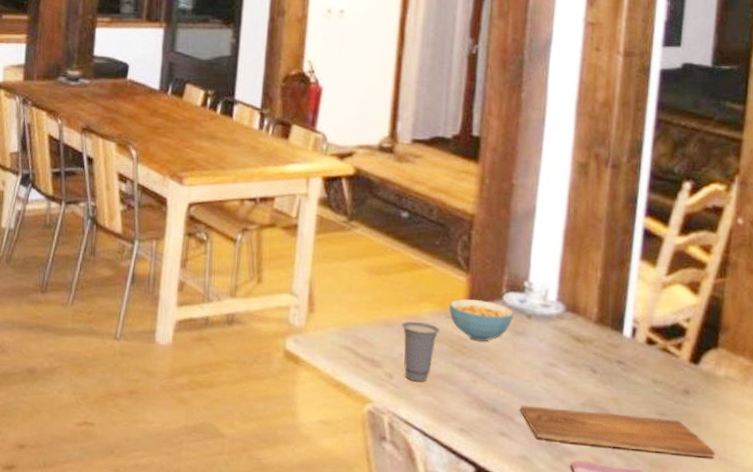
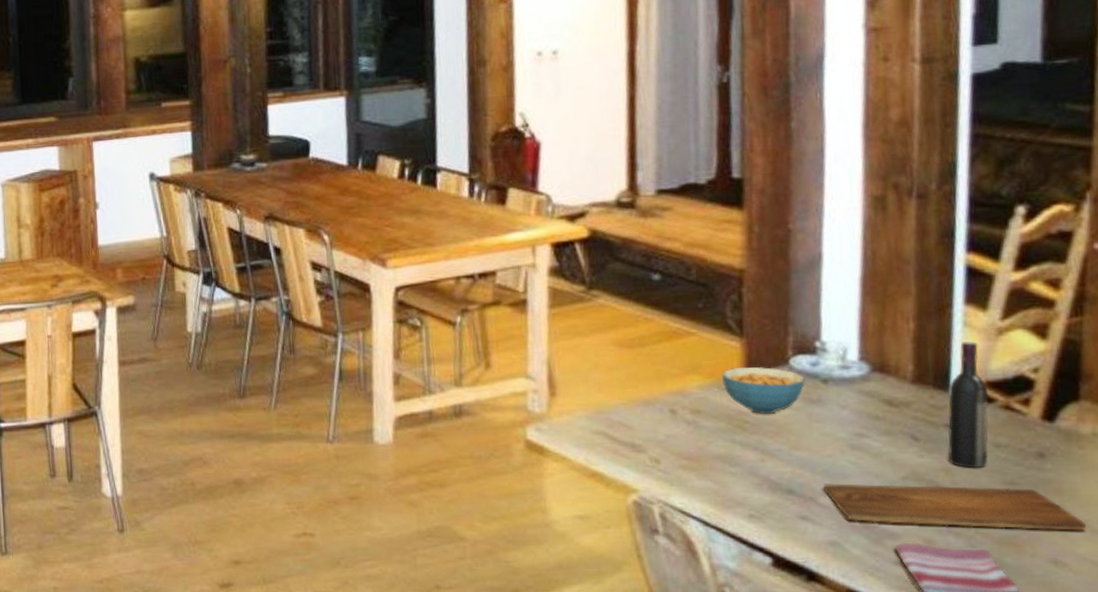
cup: present [402,321,440,382] -> none [665,397,713,465]
wine bottle: none [617,291,652,400] -> present [947,340,989,469]

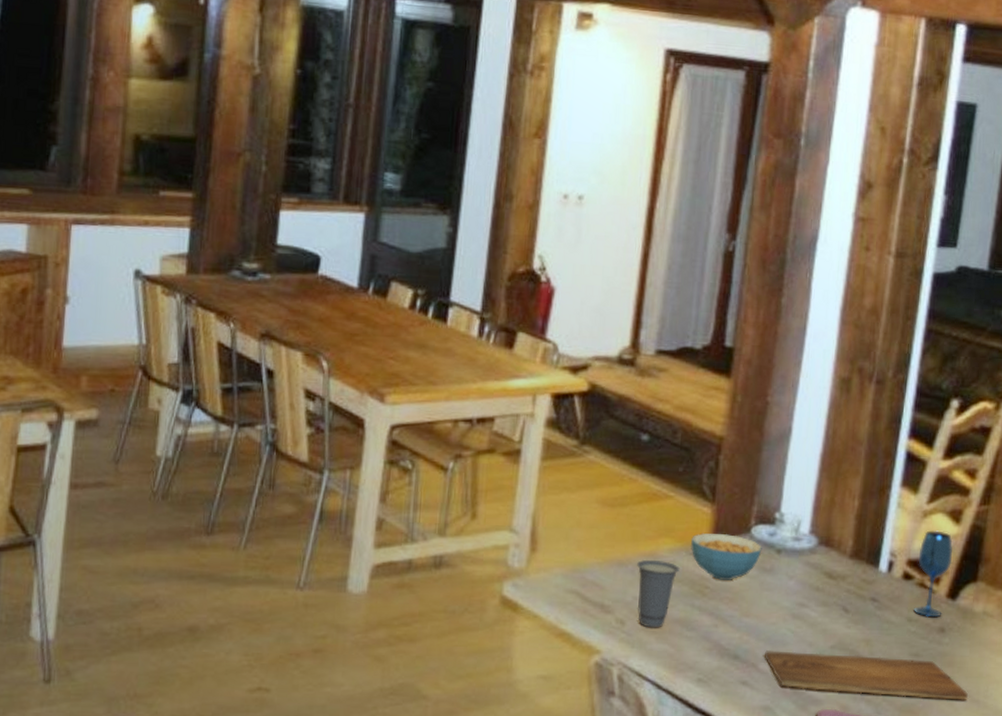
cup: none [665,397,713,465] -> present [637,559,680,628]
wine bottle: present [947,340,989,469] -> none [869,521,910,641]
wineglass: none [998,348,1044,442] -> present [914,530,954,618]

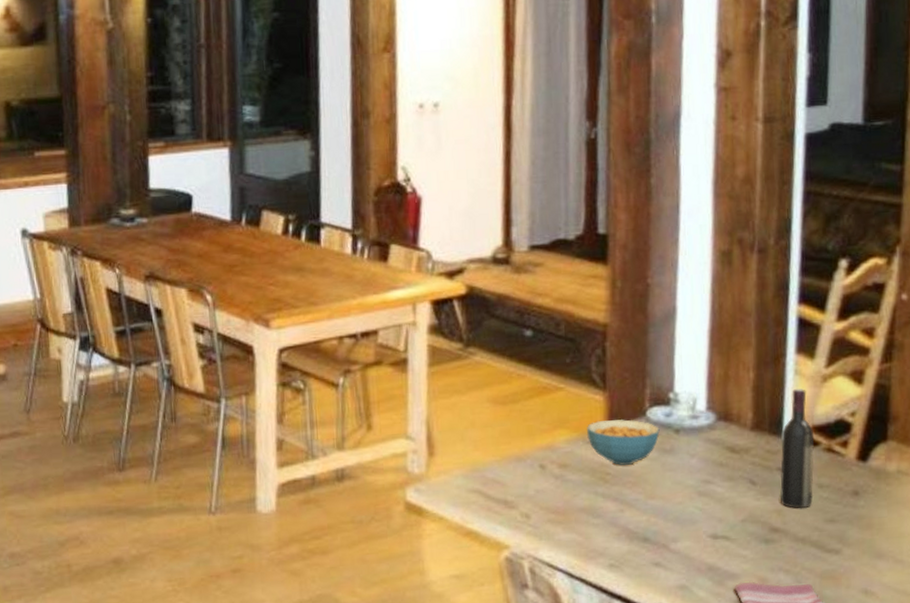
cup: present [637,559,680,628] -> none [535,452,579,519]
cutting board: present [765,650,969,700] -> none [675,525,892,565]
wine bottle: none [869,521,910,641] -> present [779,388,815,509]
wineglass: present [914,530,954,618] -> none [822,393,859,482]

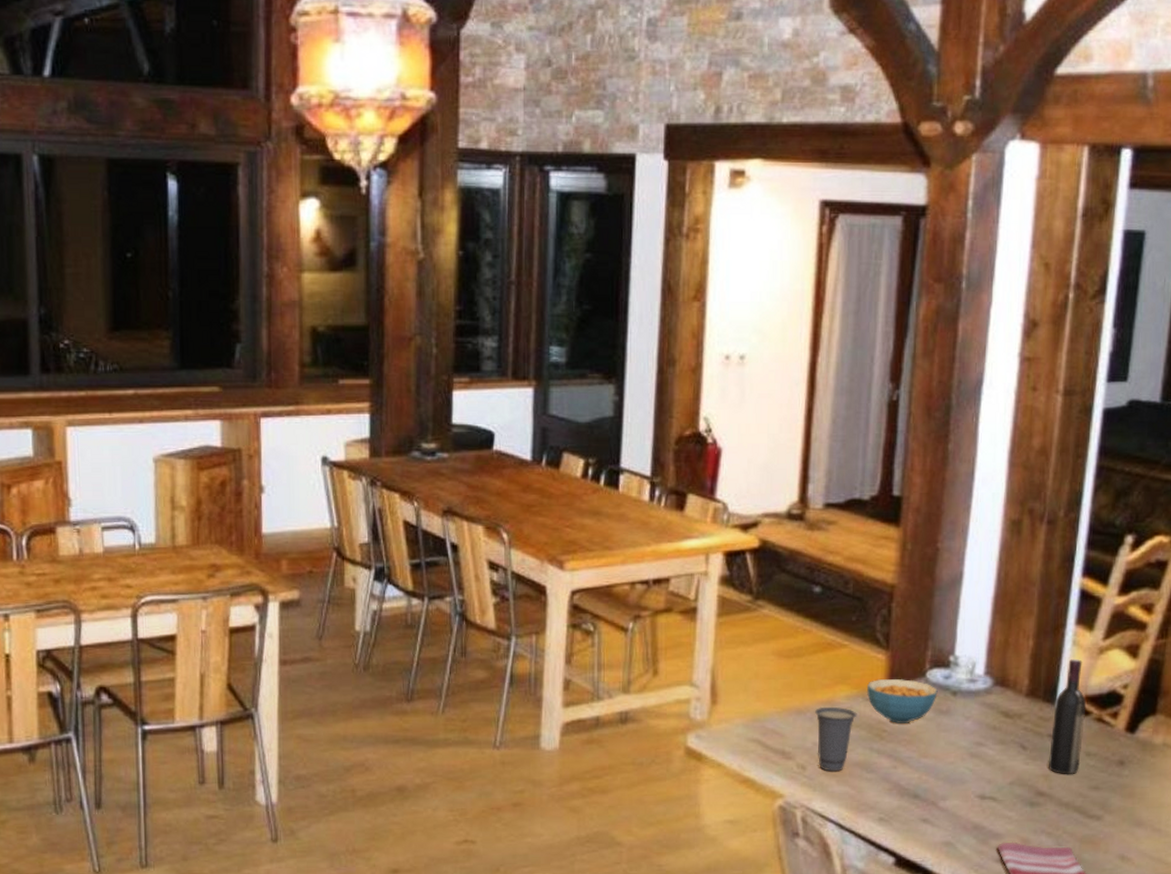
cup: none [535,452,579,519] -> present [815,706,857,772]

